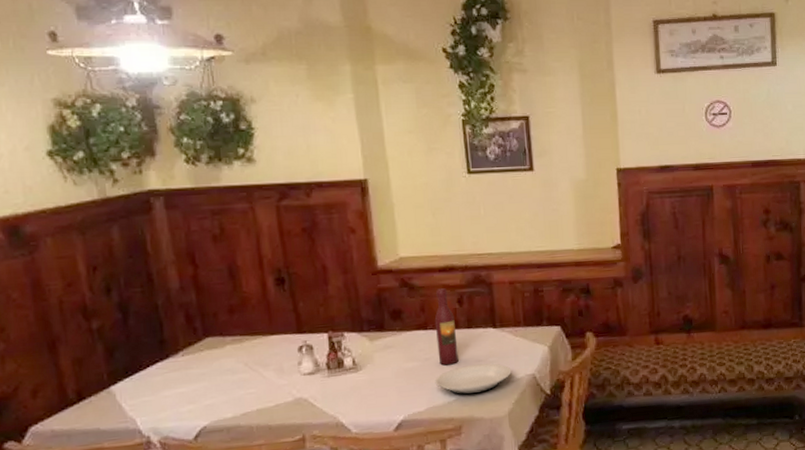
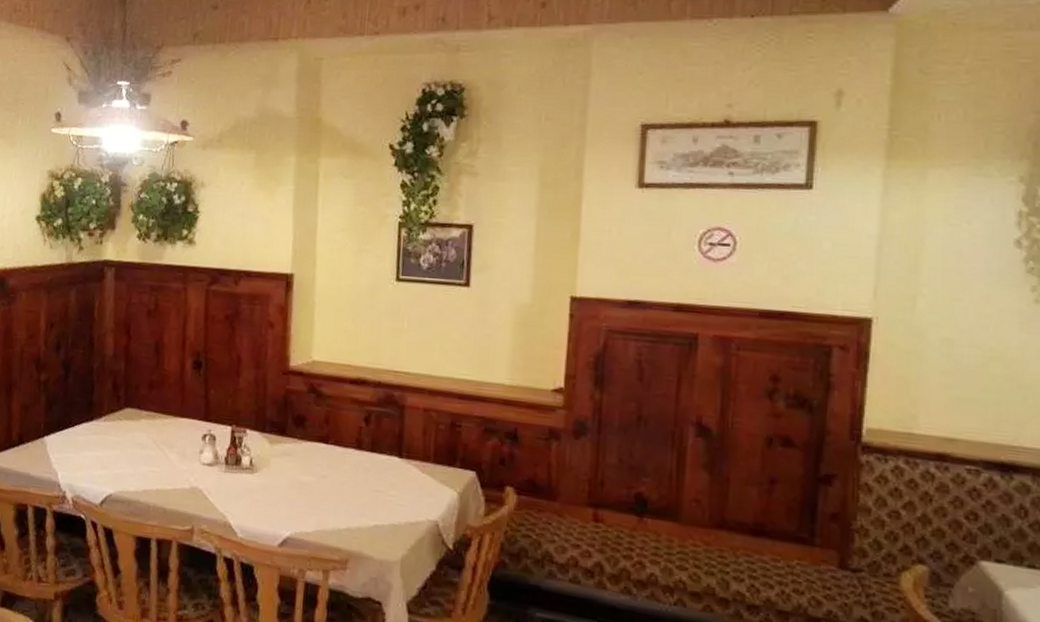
wine bottle: present [434,288,459,366] -> none [335,401,359,489]
plate: present [435,363,511,395] -> none [327,493,412,529]

